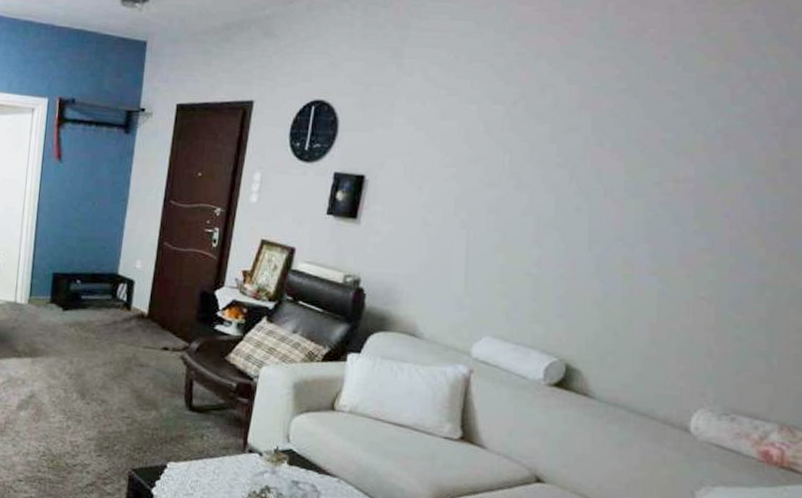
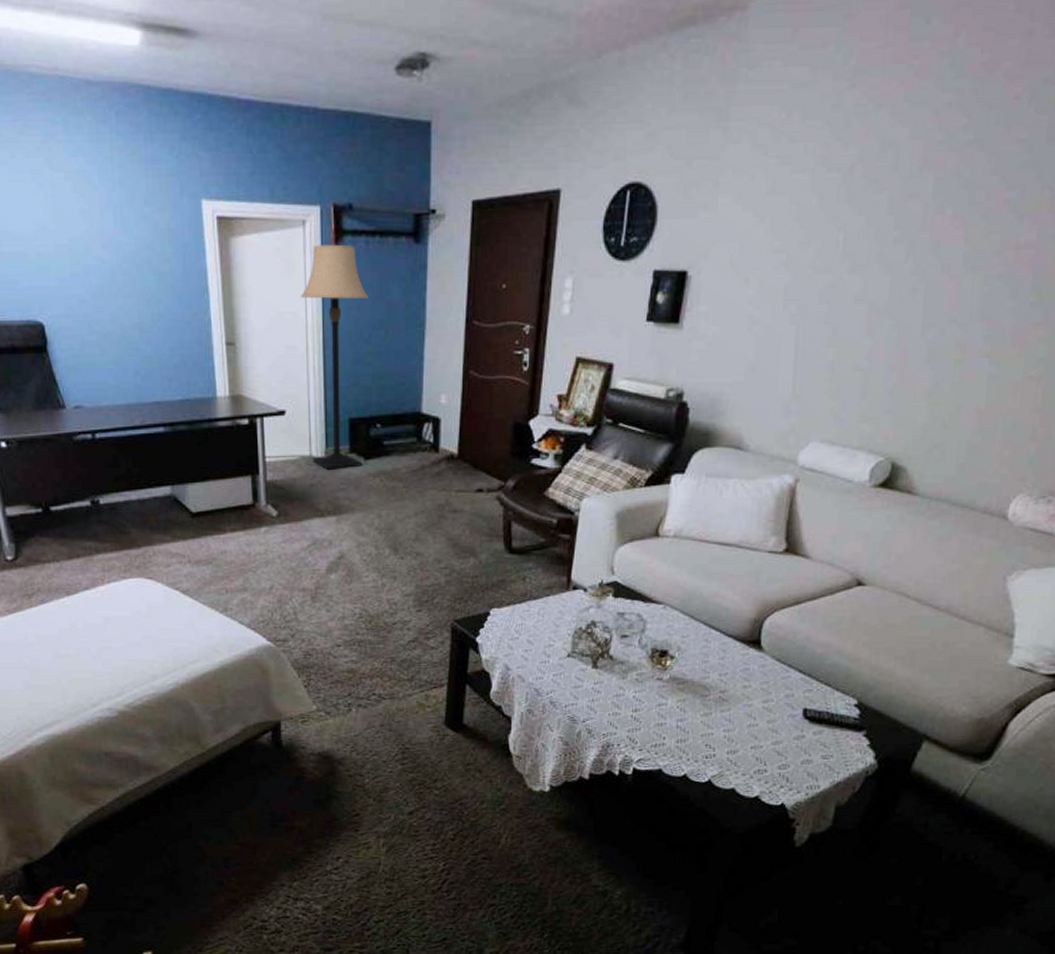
lamp: none [16,128,81,316] -> present [300,244,368,470]

